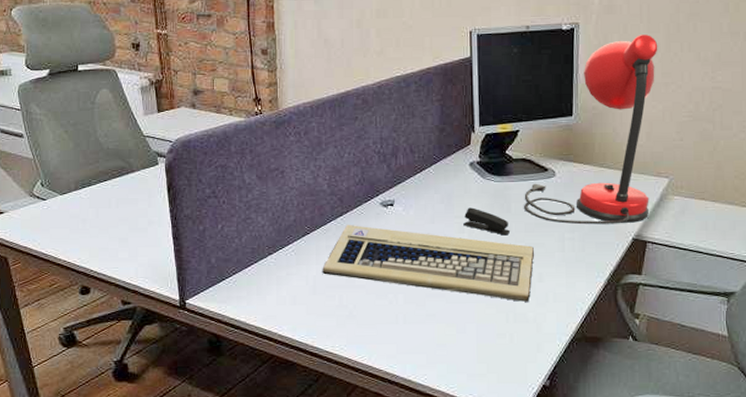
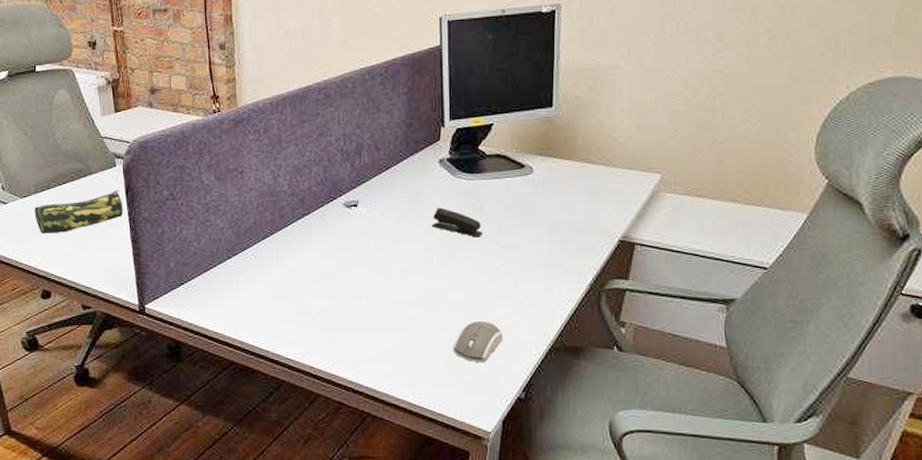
pencil case: none [74,187,165,231] -> present [34,189,123,235]
computer keyboard: present [322,224,534,302] -> none [283,226,509,308]
computer mouse: none [483,314,529,353] -> present [452,322,503,363]
desk lamp: present [523,35,658,225] -> none [497,14,651,225]

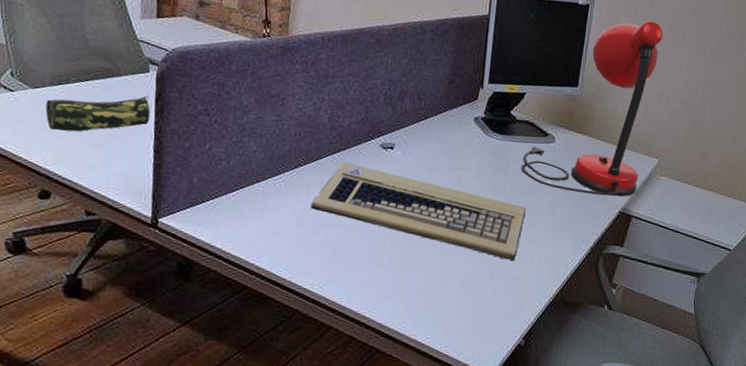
computer keyboard: none [283,226,509,308] -> present [310,161,526,261]
stapler: present [432,207,482,238] -> none [460,161,505,193]
computer mouse: present [452,322,503,363] -> none [464,270,512,310]
desk lamp: none [497,14,651,225] -> present [520,21,663,197]

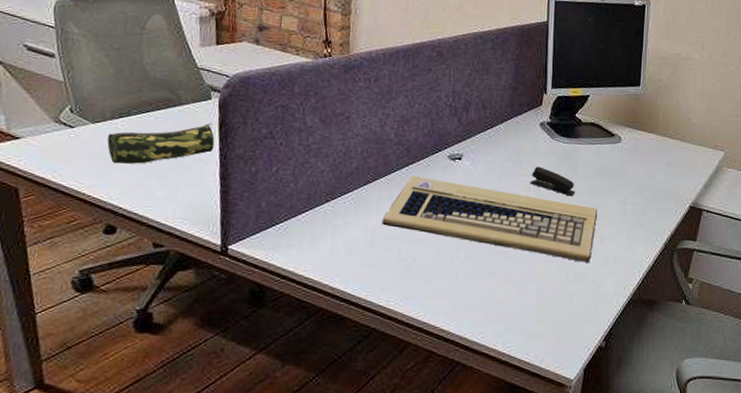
stapler: none [460,161,505,193] -> present [530,166,575,196]
desk lamp: present [520,21,663,197] -> none [589,17,720,192]

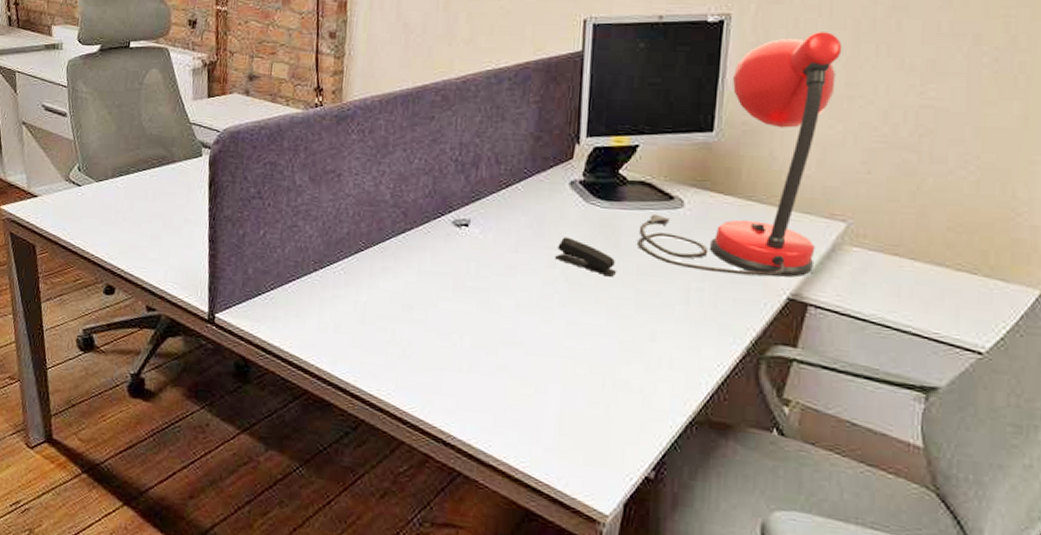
pencil case: present [107,123,215,164] -> none [108,181,205,224]
computer keyboard: present [382,175,597,262] -> none [374,243,647,365]
desk lamp: none [589,17,720,192] -> present [636,32,842,278]

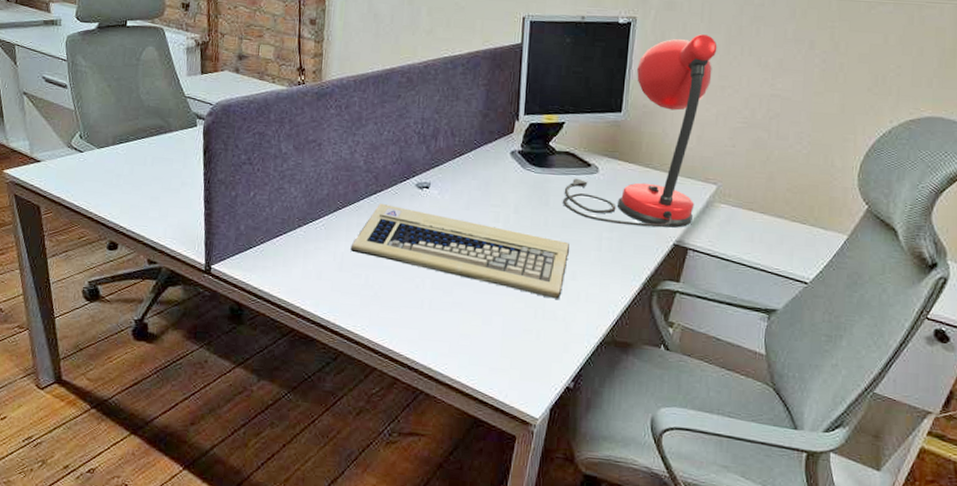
computer keyboard: none [374,243,647,365] -> present [350,203,569,299]
stapler: present [555,237,616,277] -> none [499,197,546,229]

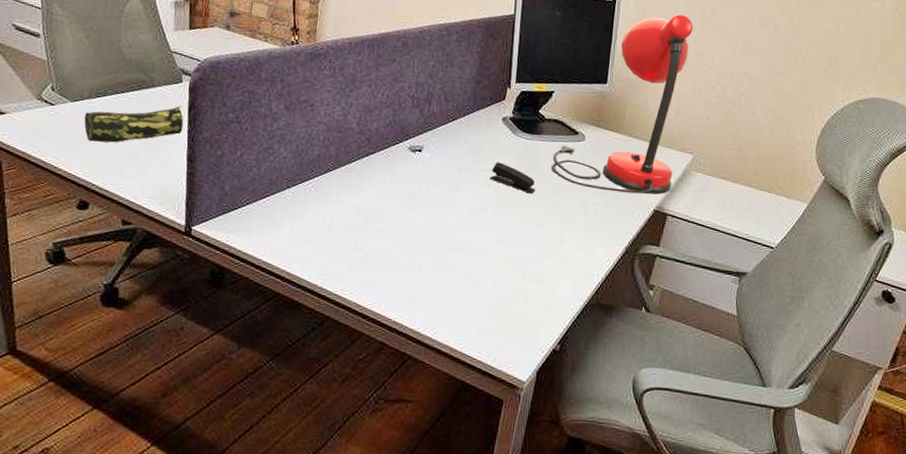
pencil case: none [110,149,200,187] -> present [84,105,184,143]
computer keyboard: present [350,203,569,299] -> none [340,165,557,263]
stapler: none [499,197,546,229] -> present [490,162,535,194]

